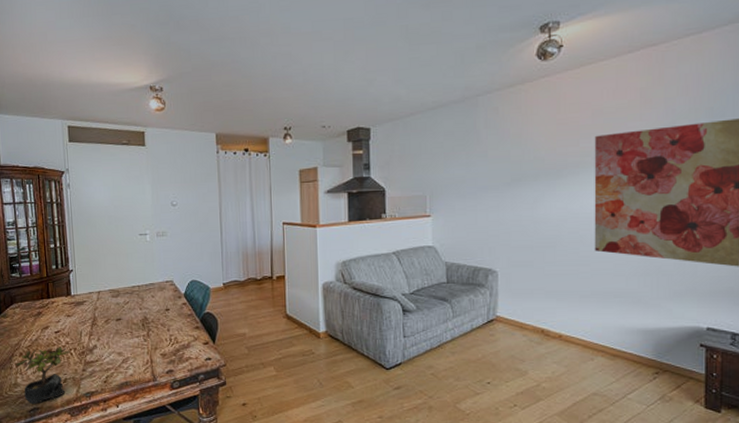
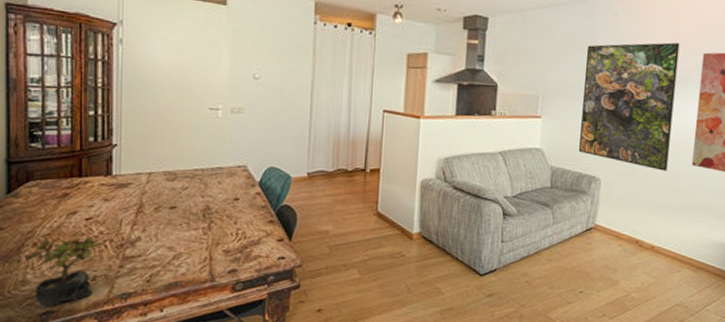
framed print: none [470,129,568,259] -> present [579,42,680,171]

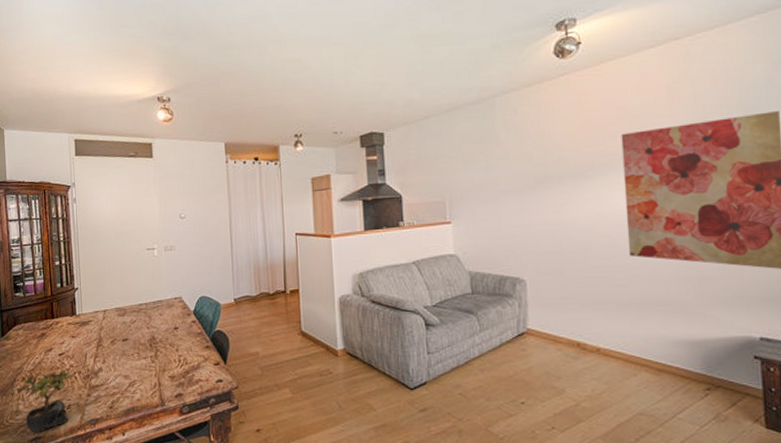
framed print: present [579,42,680,171] -> none [489,128,601,265]

